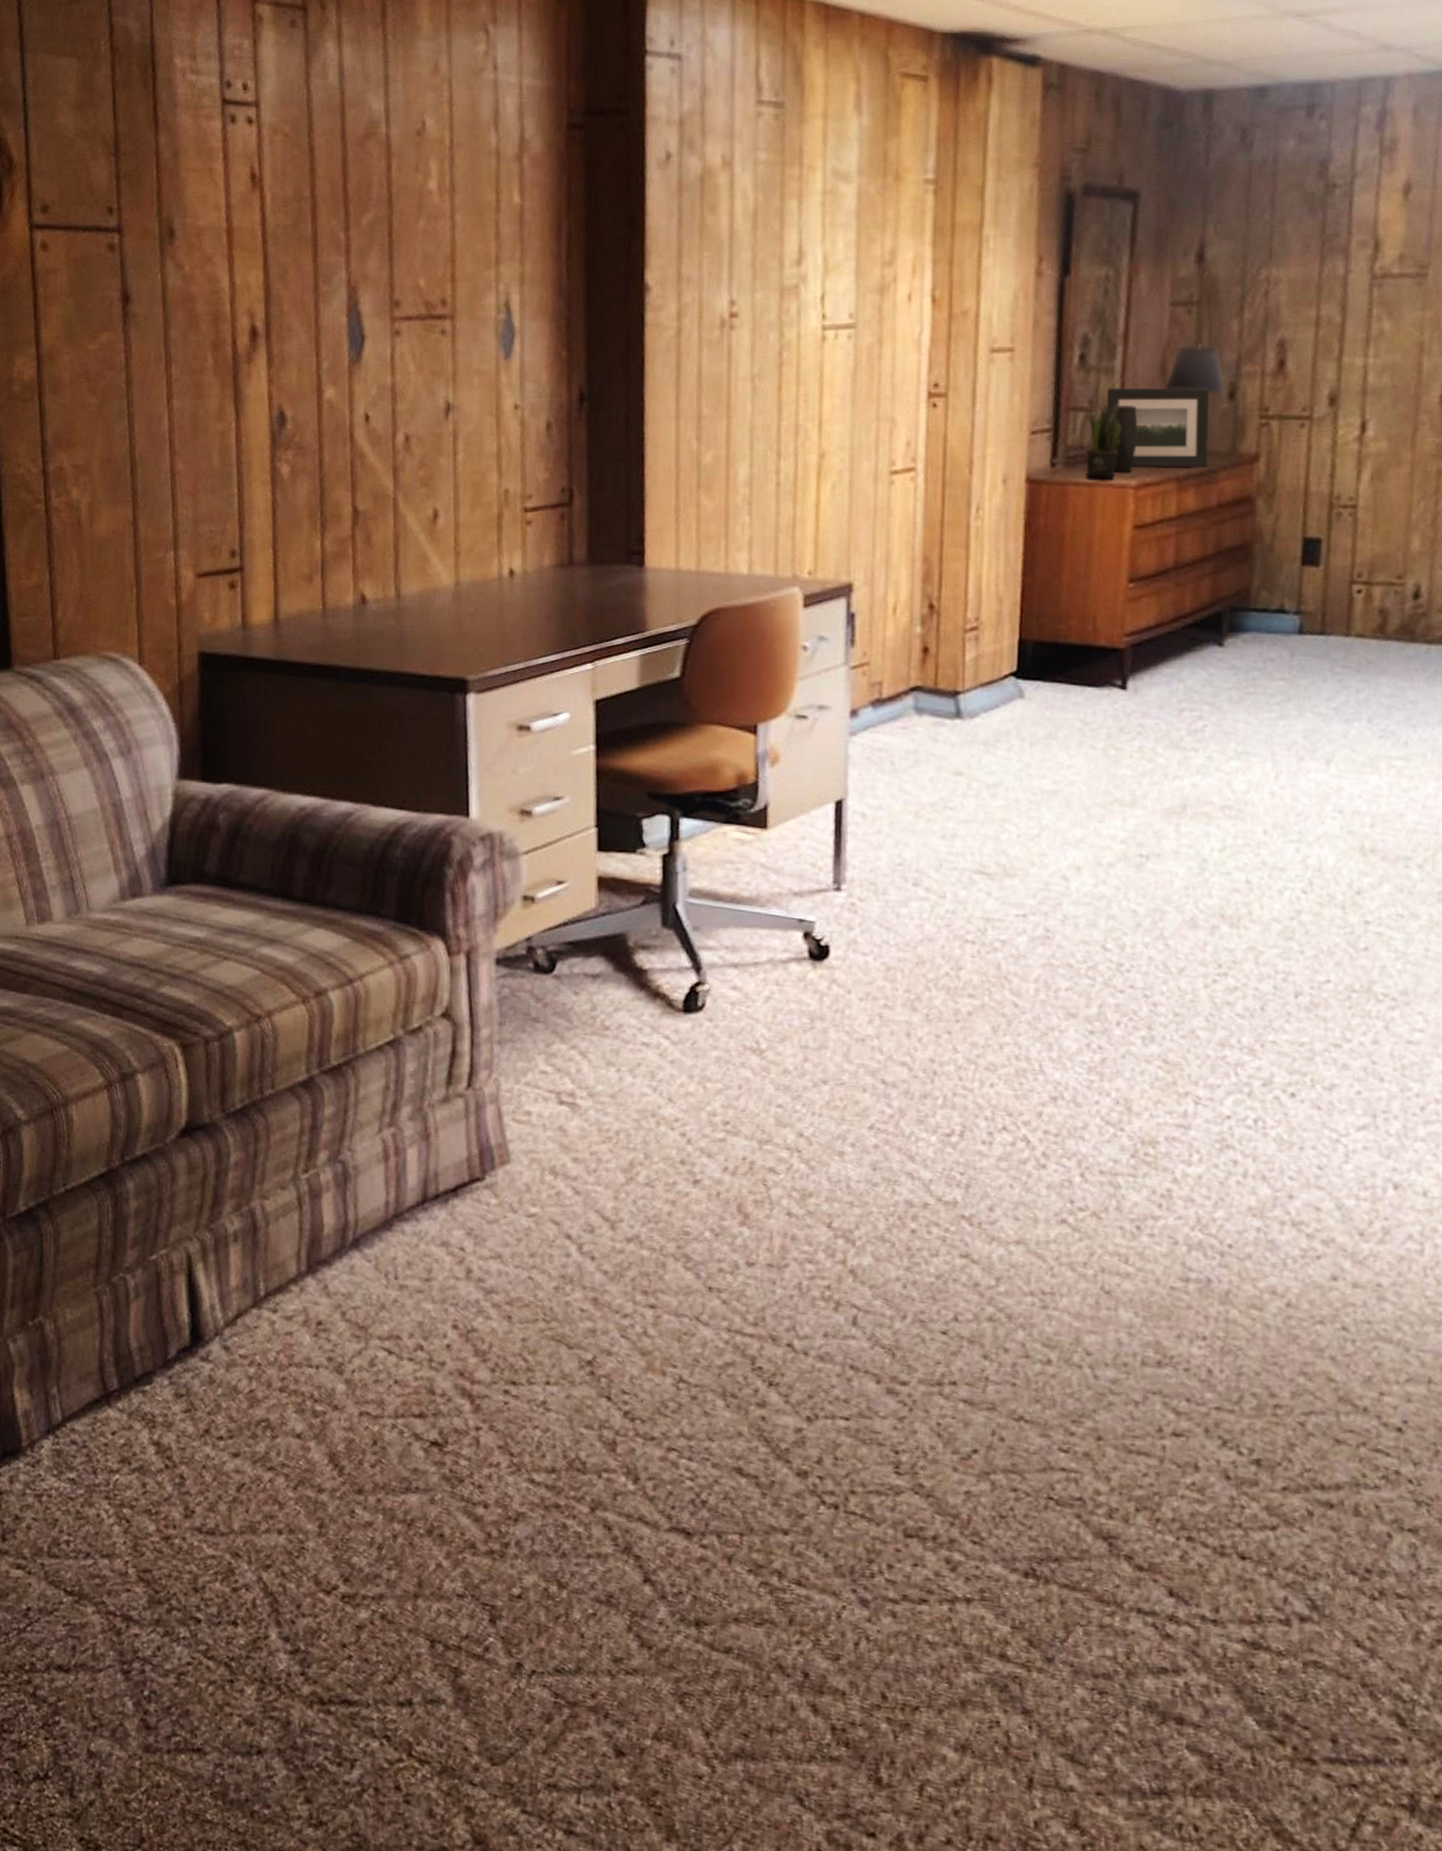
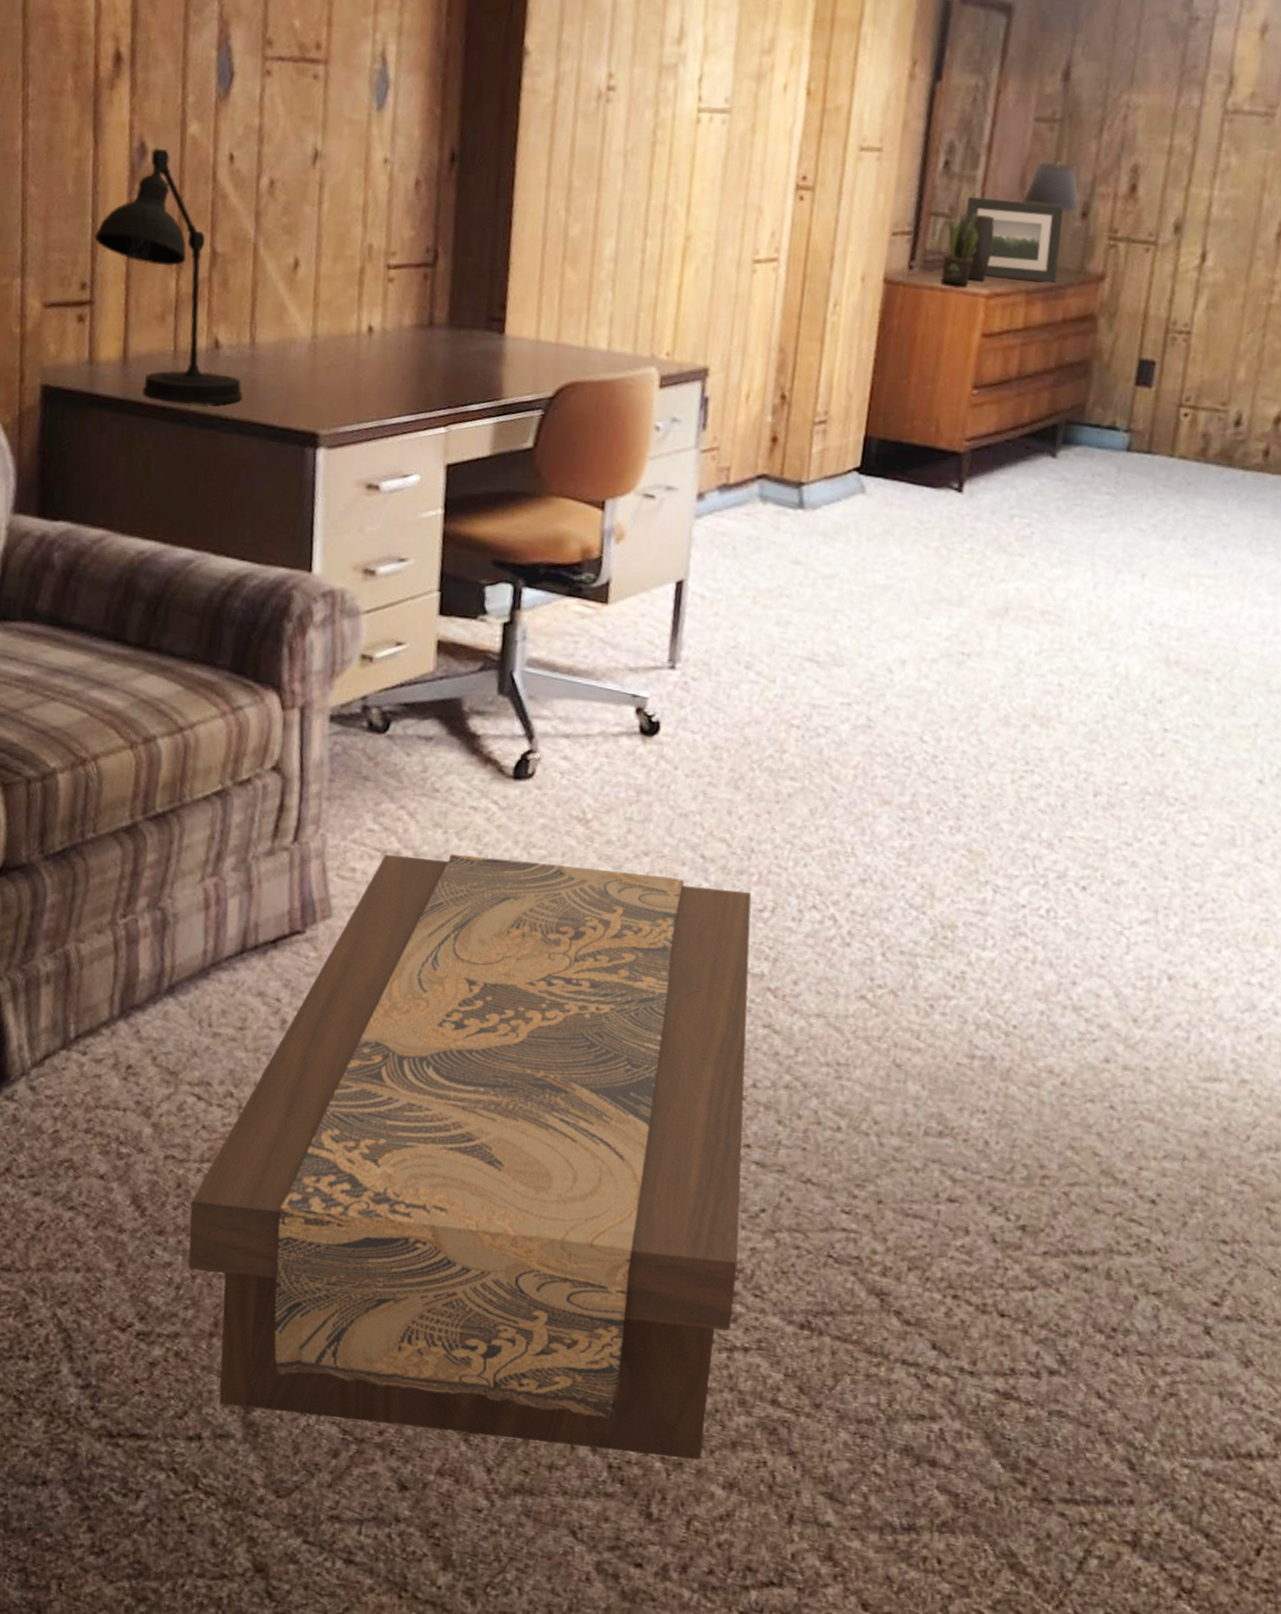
desk lamp: none [241,415,391,660] -> present [94,148,243,405]
coffee table: none [387,1091,953,1720] -> present [188,853,752,1460]

